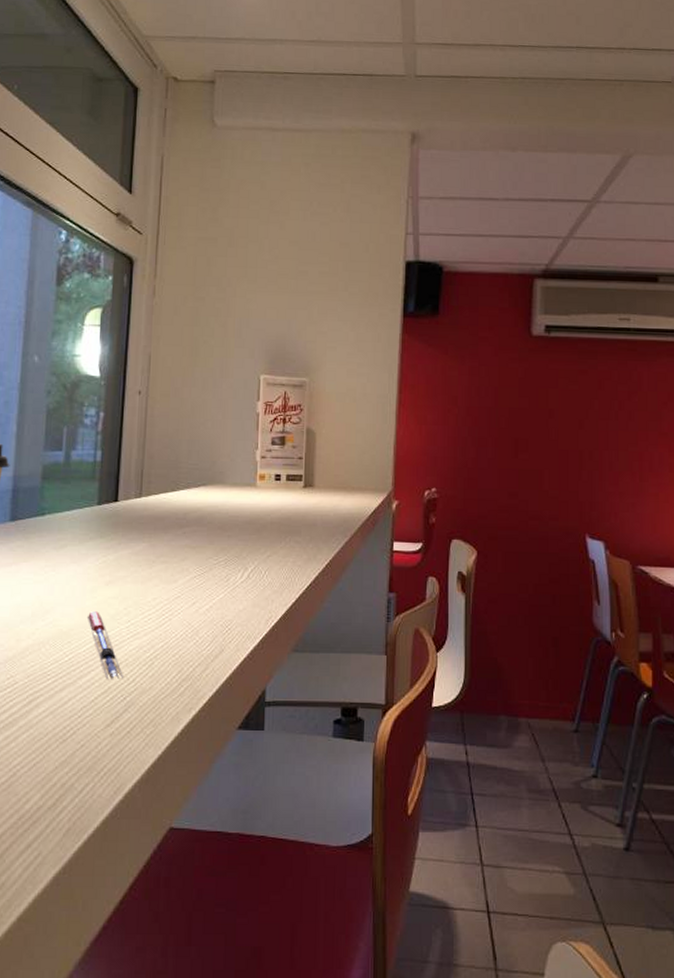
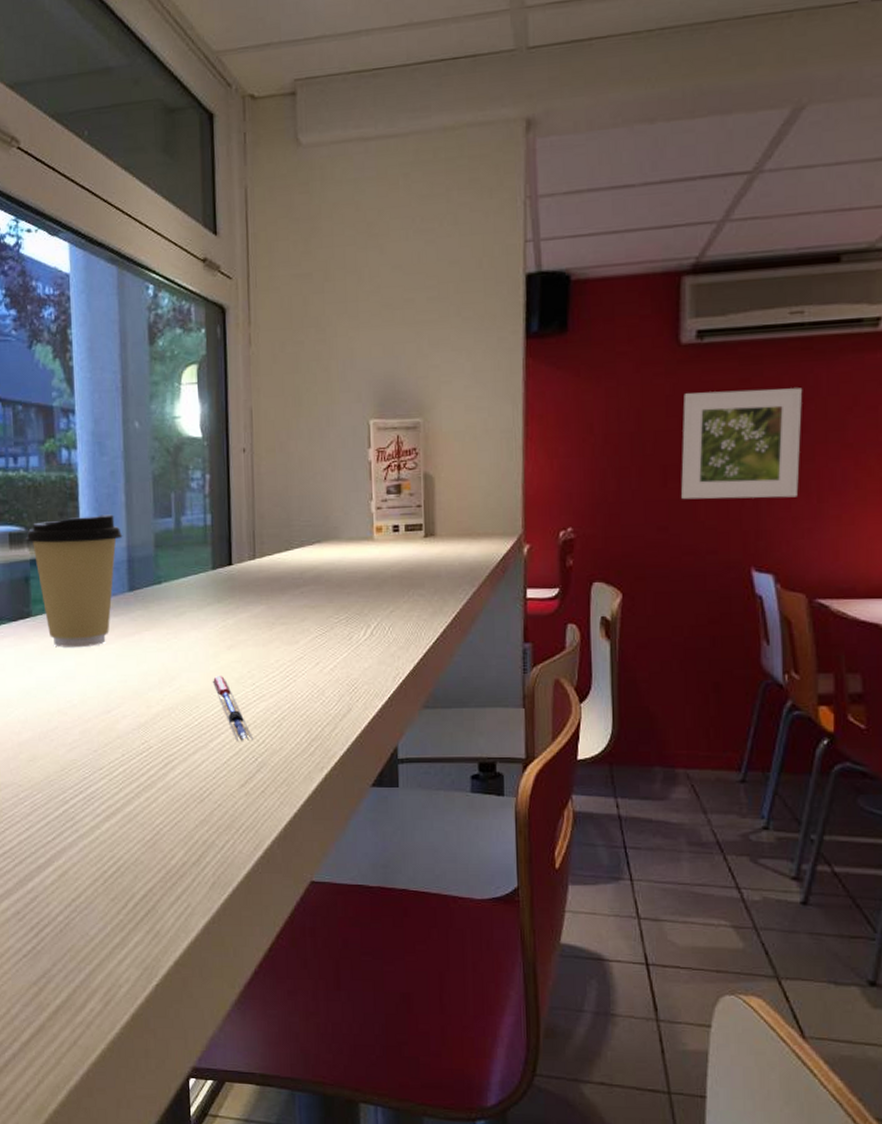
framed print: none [530,378,629,475] -> present [681,388,803,500]

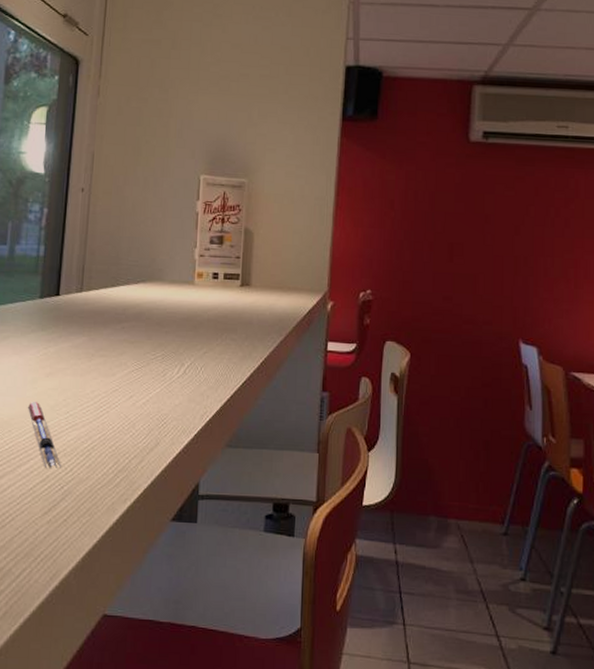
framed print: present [681,388,803,500] -> none [464,183,566,282]

